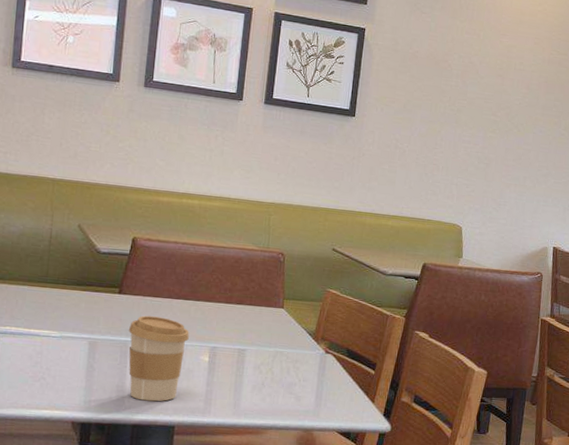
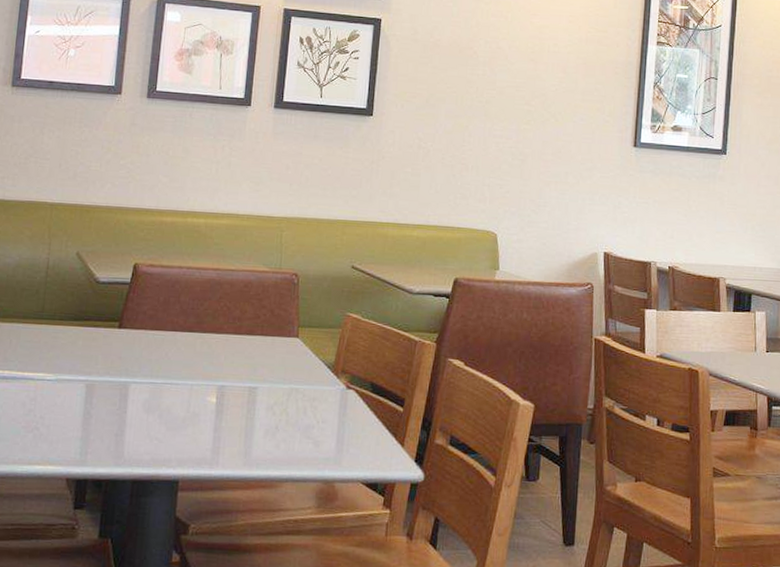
coffee cup: present [128,315,189,402] -> none [128,352,195,452]

